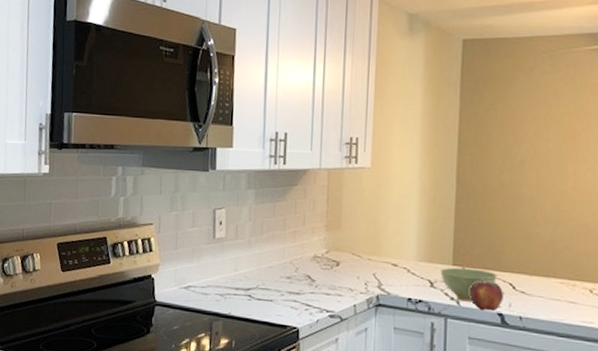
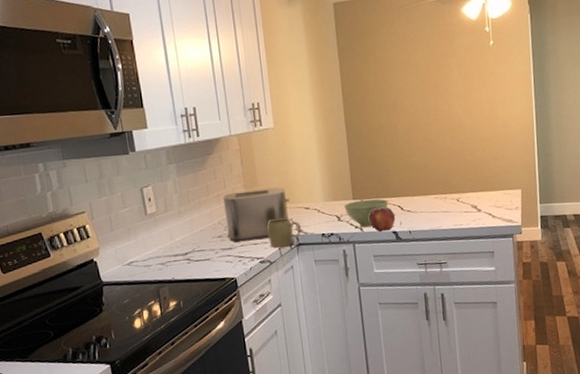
toaster: none [297,231,377,290] -> present [223,187,292,242]
mug: none [344,269,384,305] -> present [267,217,301,248]

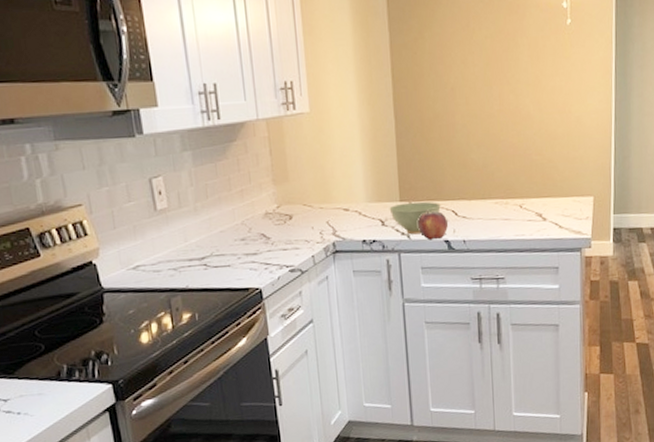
toaster: present [223,187,292,242] -> none [248,183,328,247]
mug: present [267,217,301,248] -> none [299,219,339,255]

